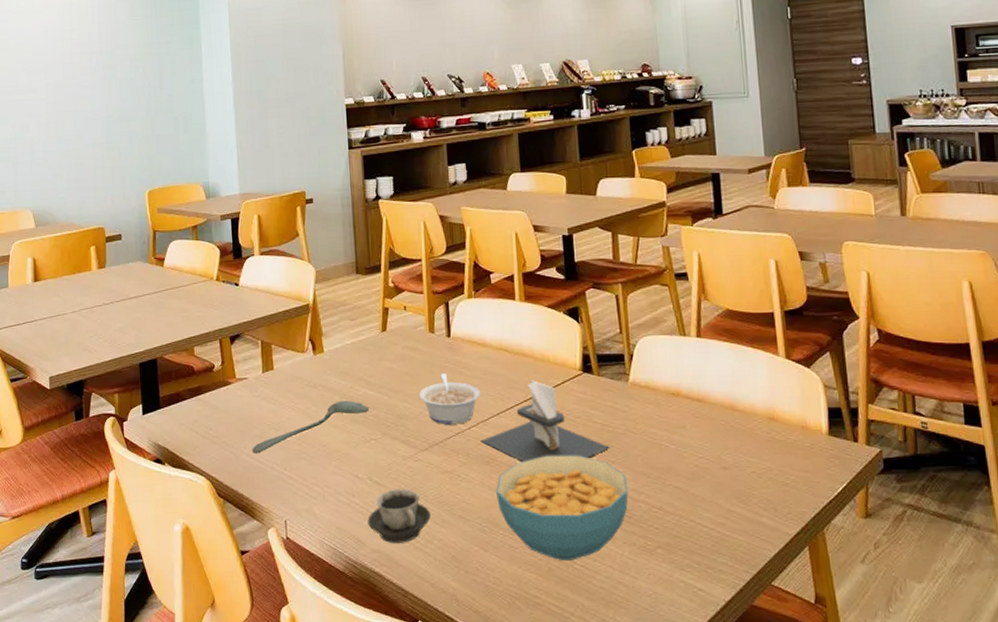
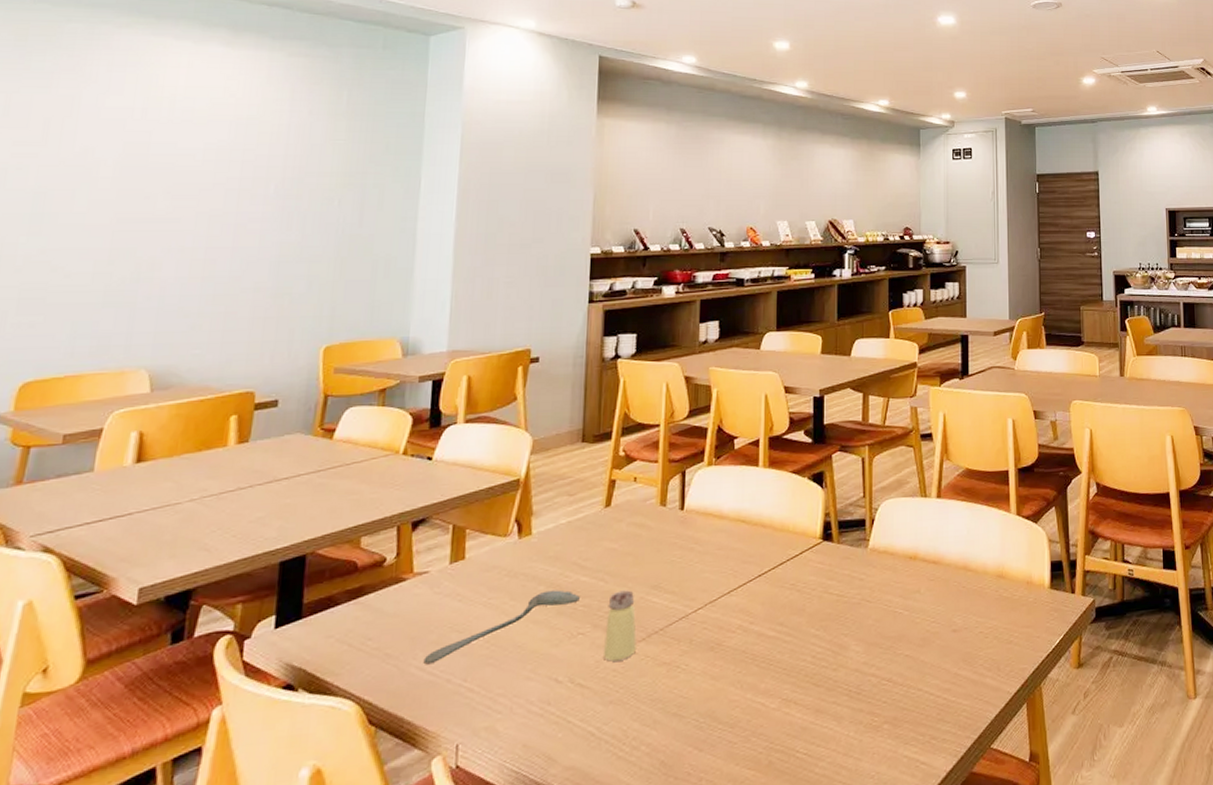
cup: present [367,489,431,543] -> none [563,688,641,756]
saltshaker: none [393,405,421,465] -> present [604,590,636,662]
legume: present [418,373,481,425] -> none [640,551,712,610]
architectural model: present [480,380,610,462] -> none [706,552,844,644]
cereal bowl: present [496,455,629,560] -> none [718,630,859,751]

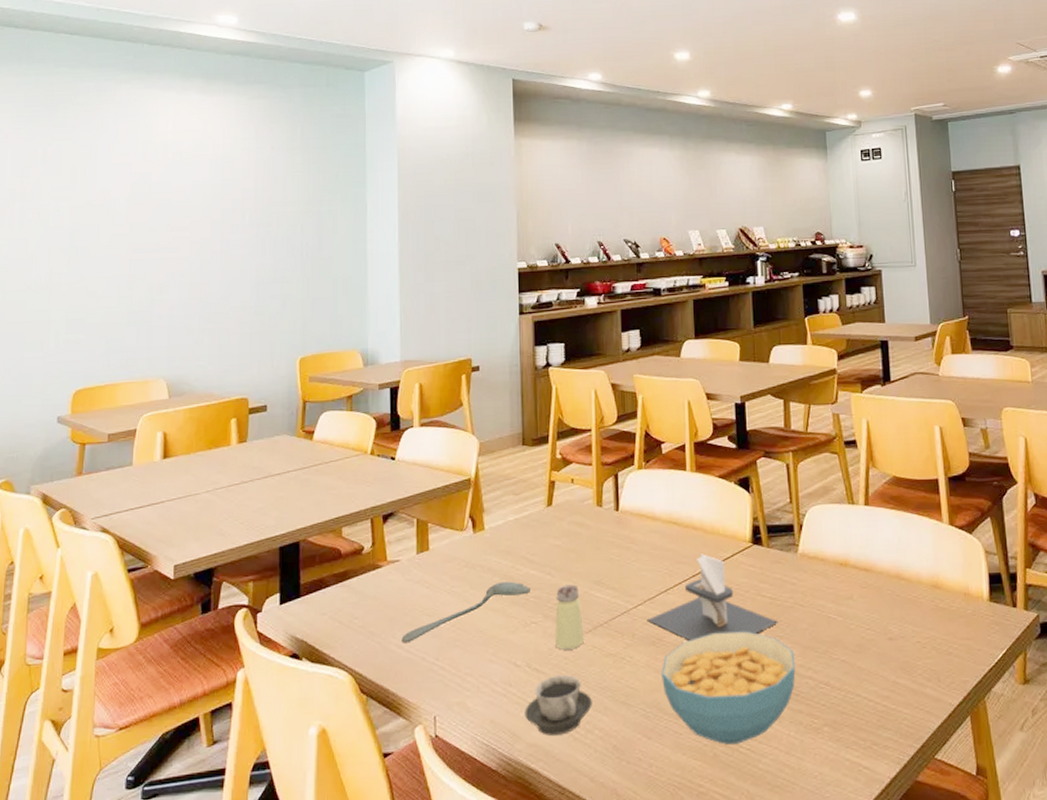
cup: none [563,688,641,756] -> present [525,675,592,735]
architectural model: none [706,552,844,644] -> present [646,554,779,640]
cereal bowl: none [718,630,859,751] -> present [662,631,796,744]

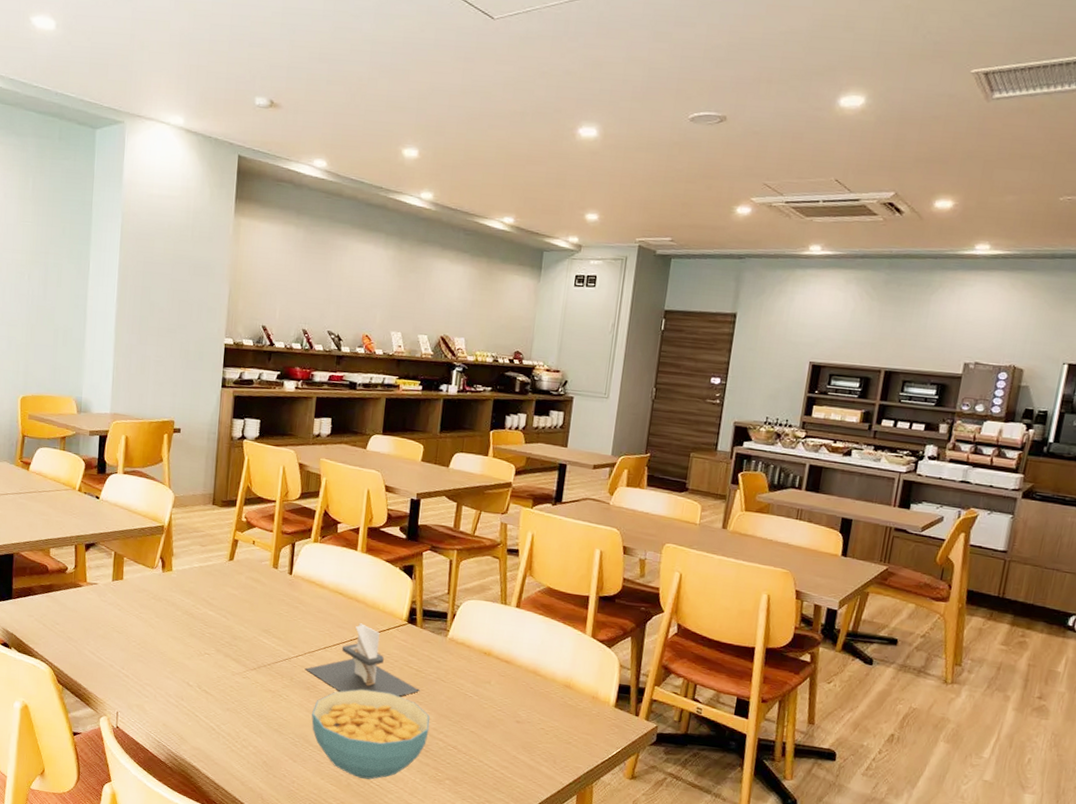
spoon: present [401,581,530,643] -> none [94,616,207,651]
cup: present [525,675,592,735] -> none [192,698,250,745]
saltshaker: present [555,584,584,650] -> none [224,628,249,681]

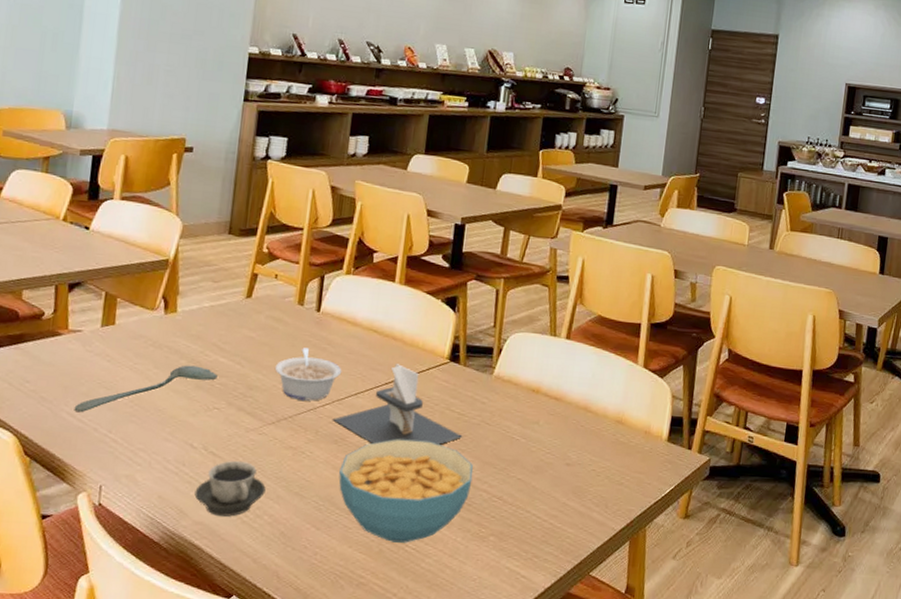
spoon: none [94,616,207,651] -> present [74,365,218,413]
cup: none [192,698,250,745] -> present [194,461,266,517]
legume: none [254,605,312,652] -> present [274,348,342,401]

